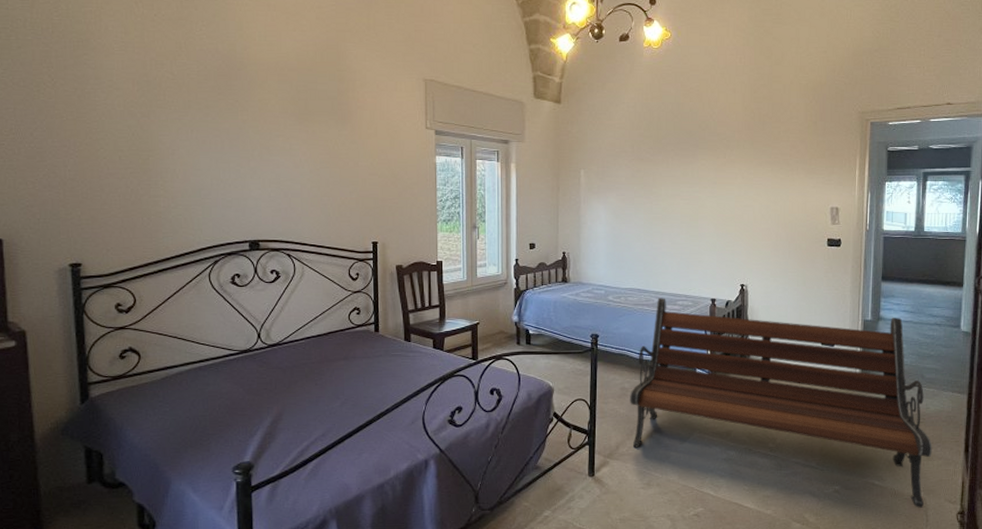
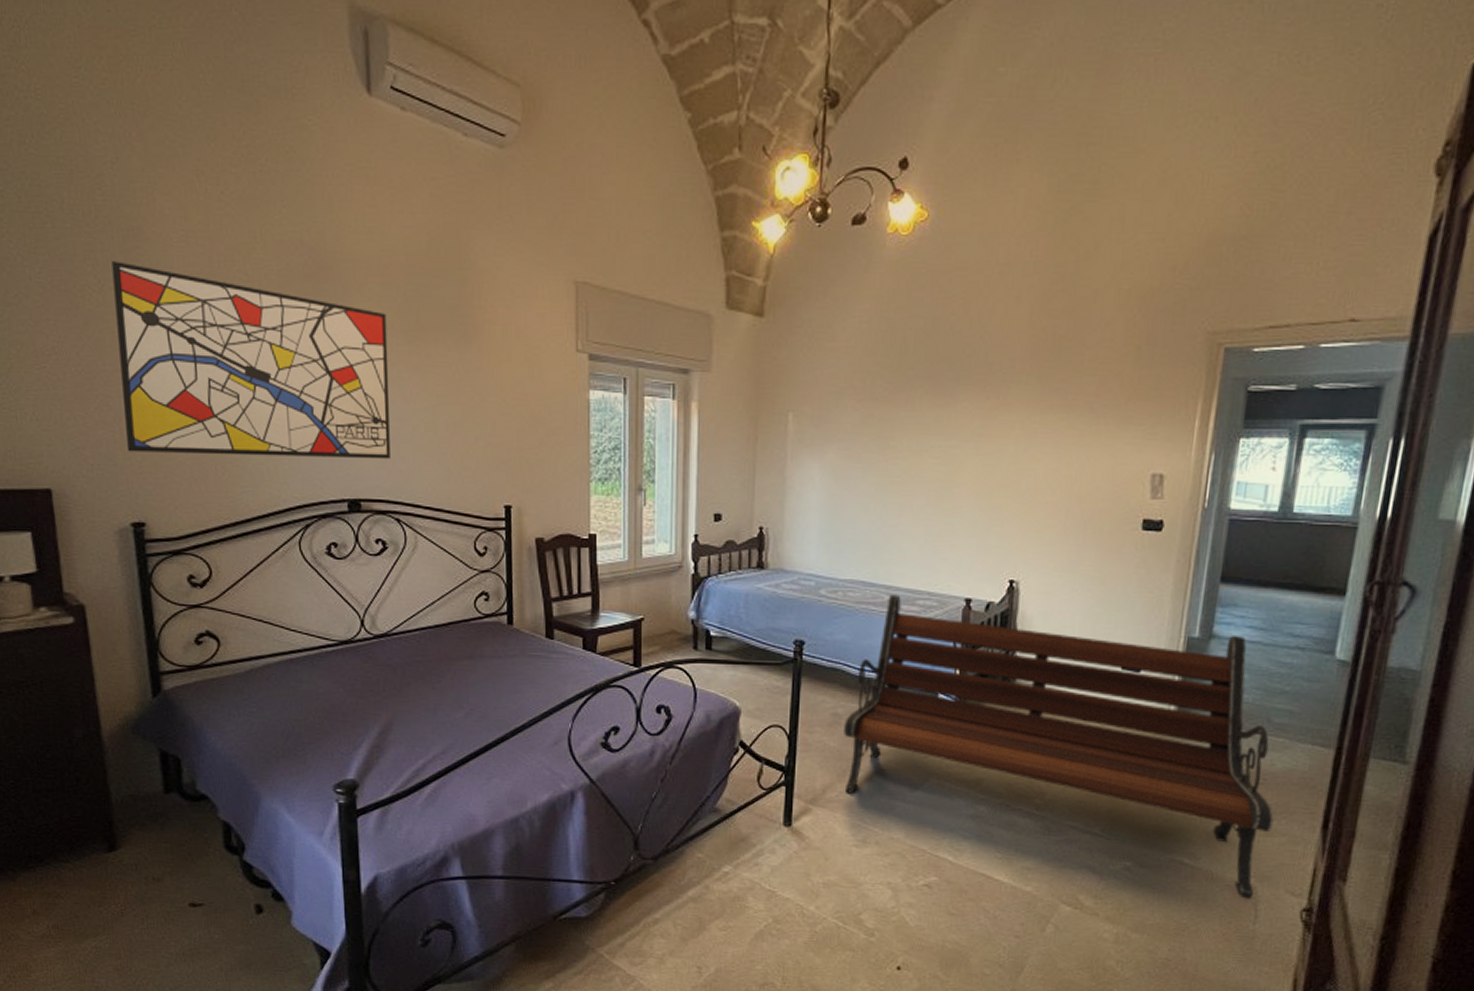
wall art: none [63,64,284,210] -> present [111,261,391,460]

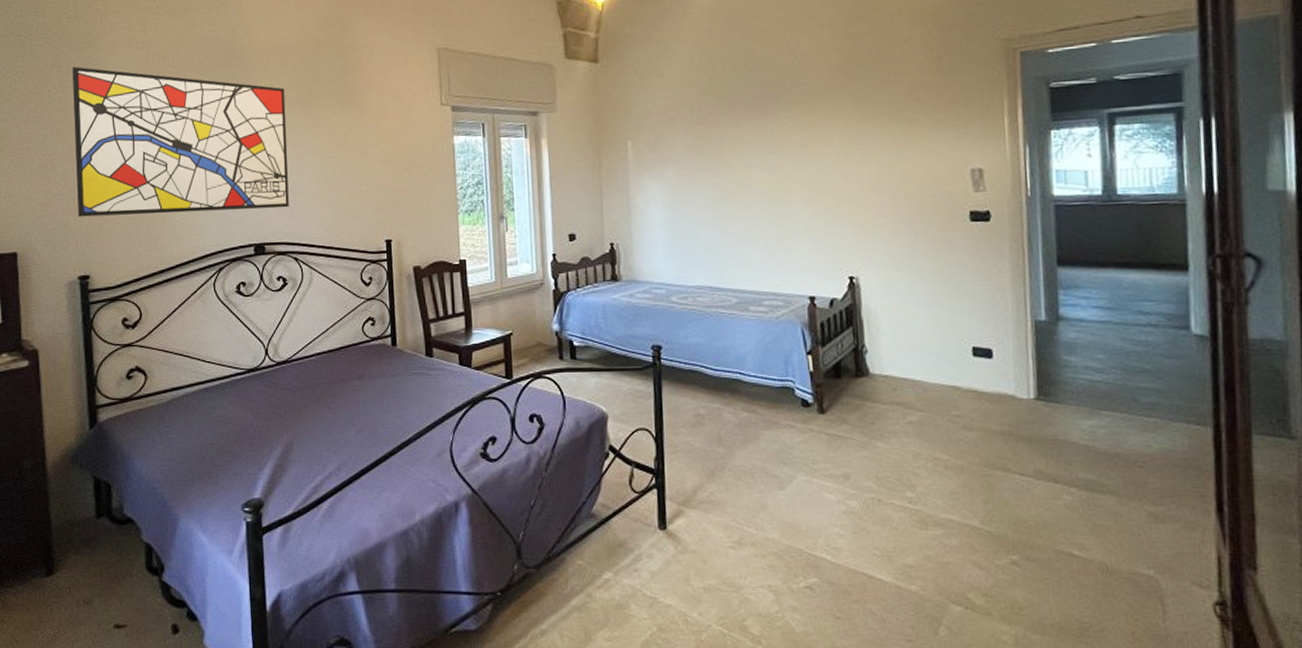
bench: present [843,594,1274,899] -> none [707,297,1163,593]

